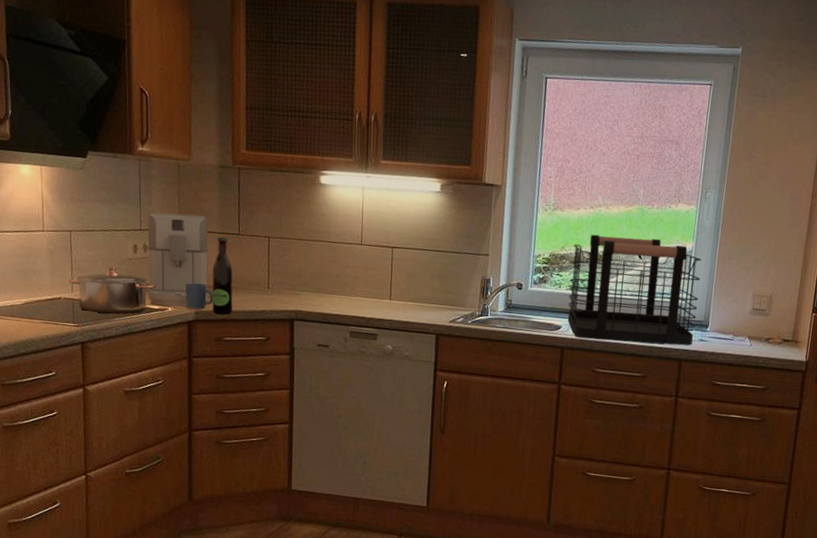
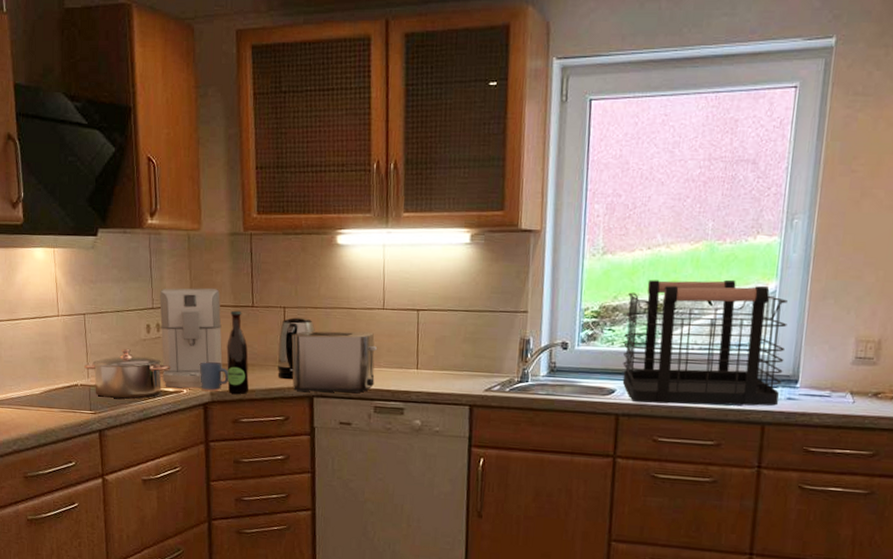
kettle: none [260,247,297,304] -> present [277,317,315,380]
toaster: none [274,260,355,319] -> present [291,331,378,394]

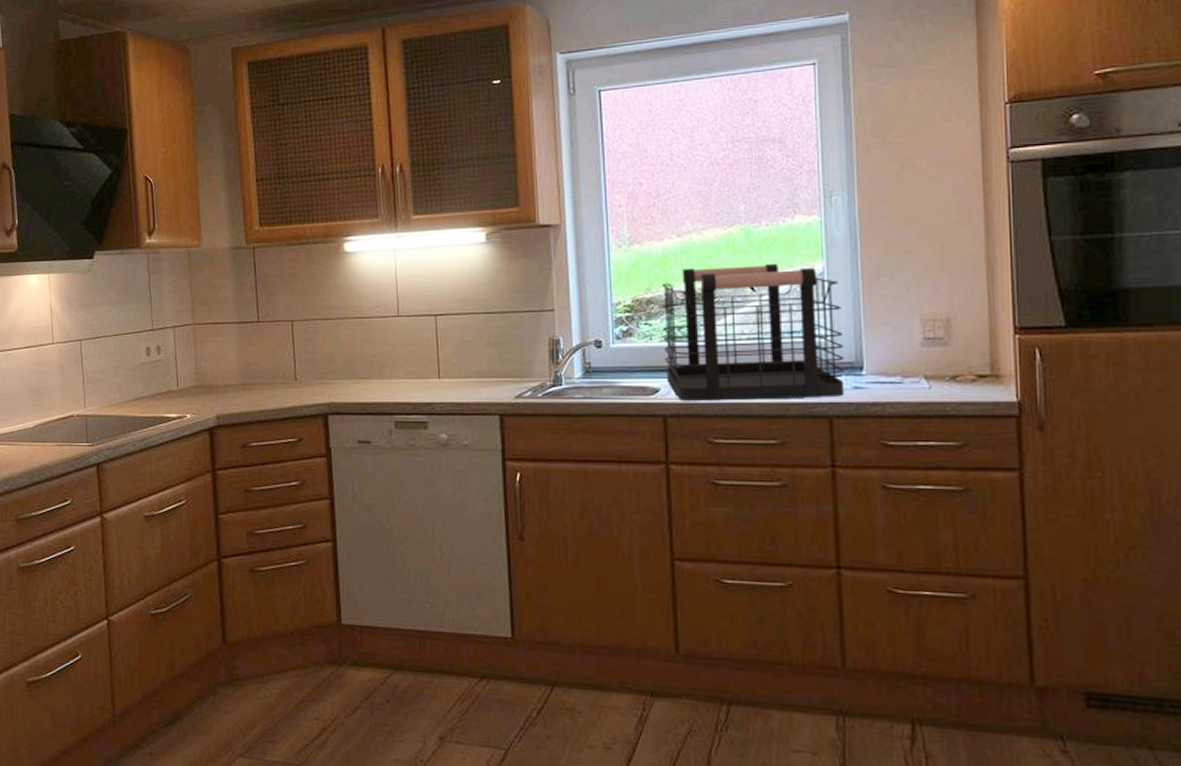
cooking pot: present [83,348,171,399] -> none [80,373,173,429]
coffee machine: present [159,287,224,389] -> none [160,304,230,413]
mug: present [199,361,229,392] -> none [203,382,235,415]
bottle: present [226,310,250,394] -> none [232,327,258,416]
kettle: present [277,317,315,380] -> none [287,331,326,398]
toaster: present [291,331,378,394] -> none [301,341,395,410]

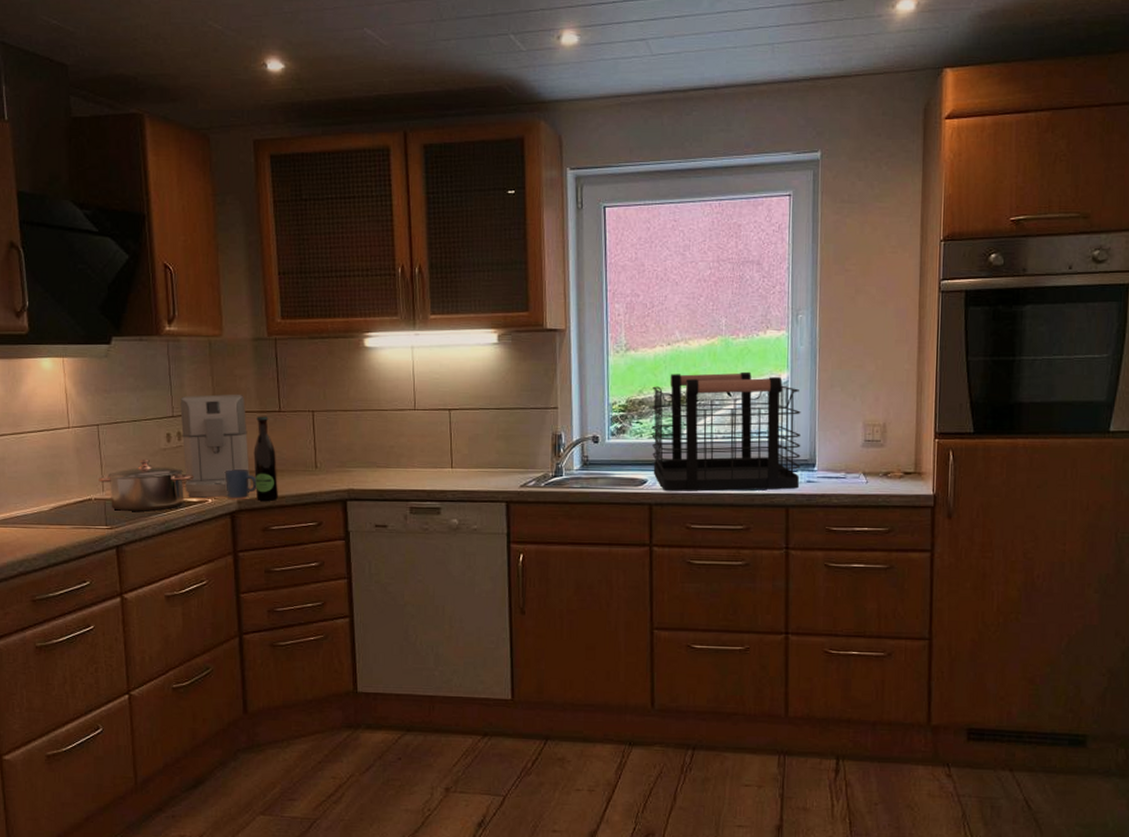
cooking pot: none [80,373,173,429] -> present [97,458,194,512]
coffee machine: none [160,304,230,413] -> present [180,393,252,498]
mug: none [203,382,235,415] -> present [224,468,257,500]
bottle: none [232,327,258,416] -> present [253,416,279,501]

